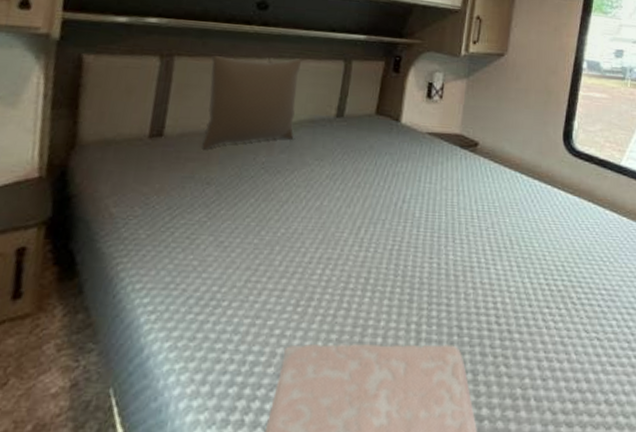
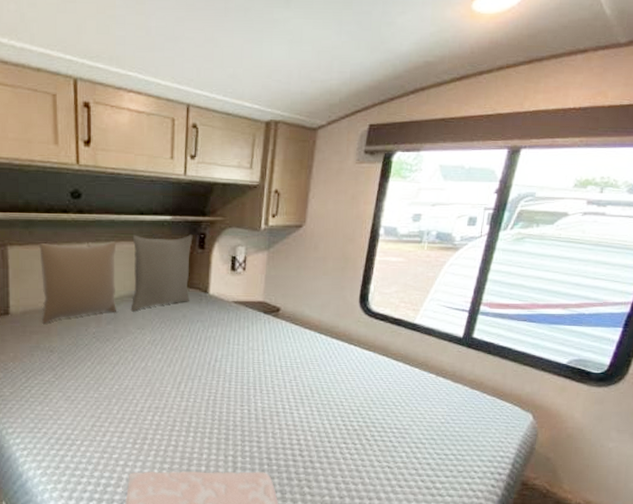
pillow: none [310,53,388,139] -> present [130,235,193,312]

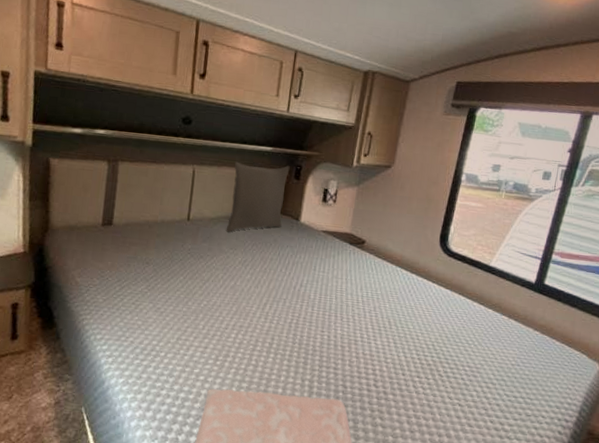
pillow: present [39,241,117,324] -> none [142,161,219,237]

